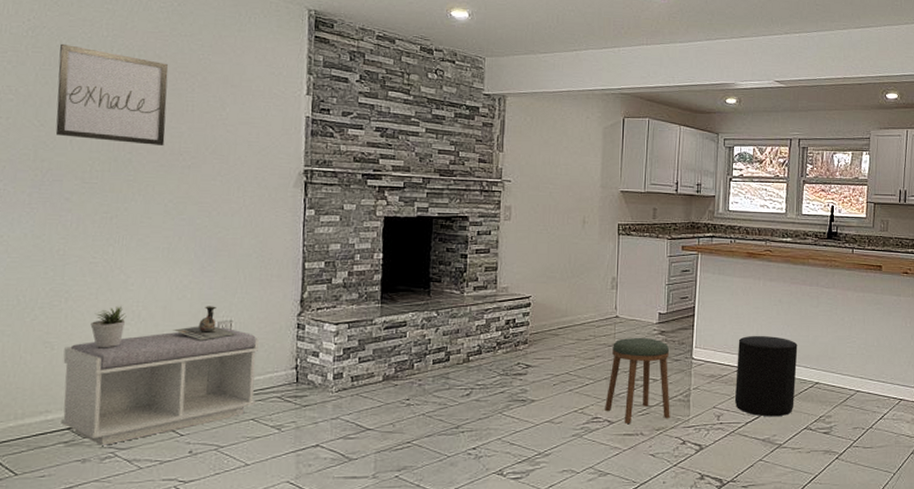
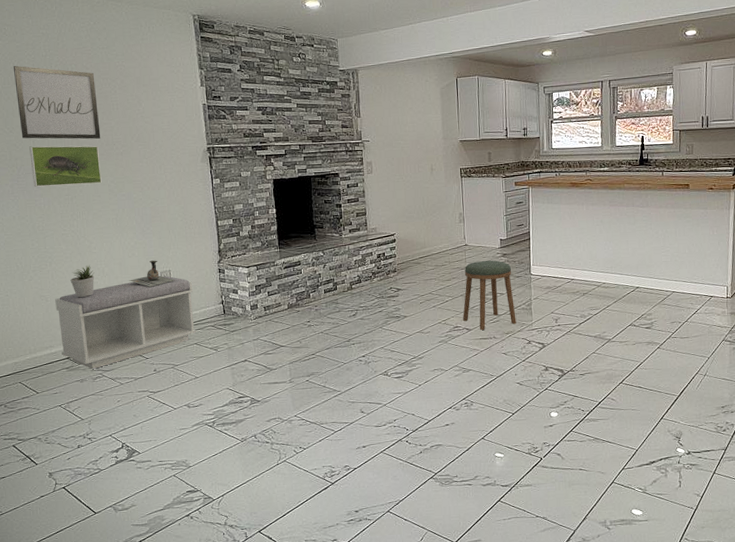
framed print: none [61,146,159,202] -> present [29,145,102,187]
stool: present [734,335,798,417] -> none [568,251,620,318]

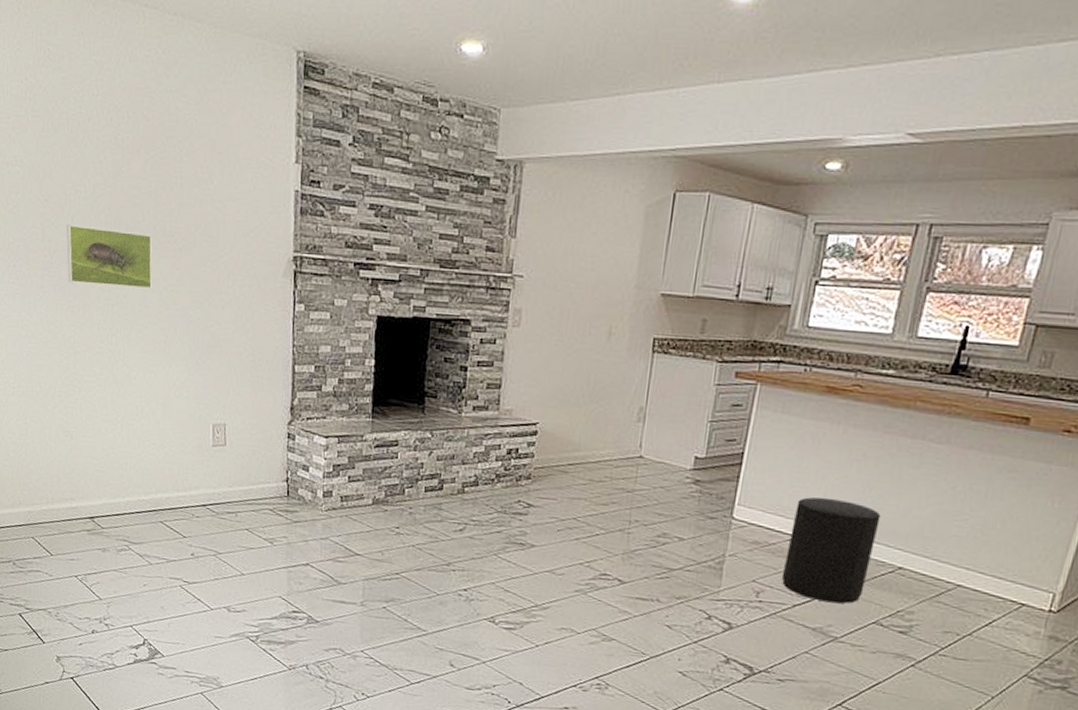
wall art: present [13,65,101,140] -> none [55,105,157,225]
bench: present [55,276,196,369] -> none [81,430,251,538]
potted plant: present [70,264,95,298] -> none [101,399,131,443]
decorative vase: present [129,260,175,287] -> none [172,406,230,443]
stool: present [463,260,517,330] -> none [616,484,704,588]
stool: none [568,251,620,318] -> present [781,497,881,604]

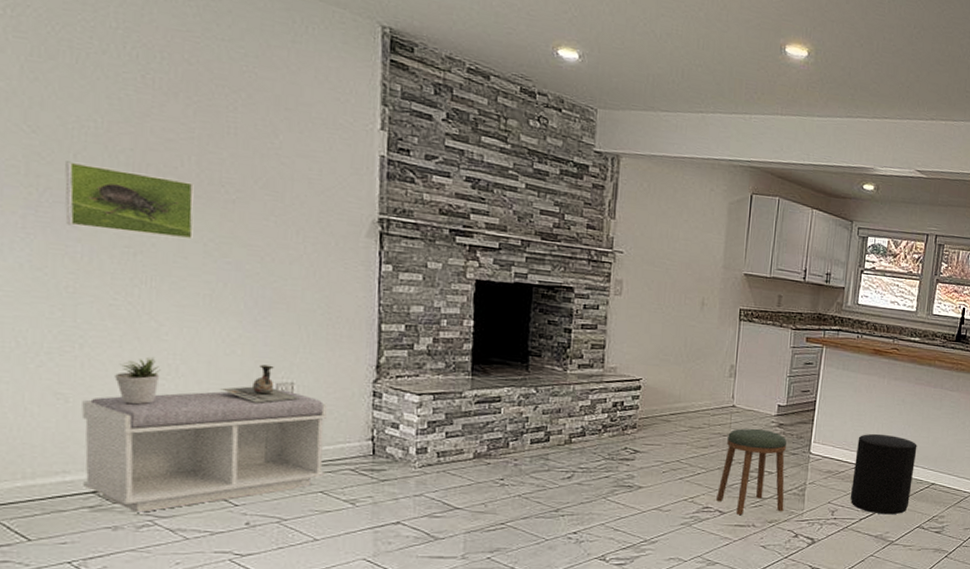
bench: none [81,430,251,538] -> present [81,389,327,513]
potted plant: none [101,399,131,443] -> present [114,356,161,405]
decorative vase: none [172,406,230,443] -> present [220,364,300,403]
stool: none [616,484,704,588] -> present [716,428,787,515]

